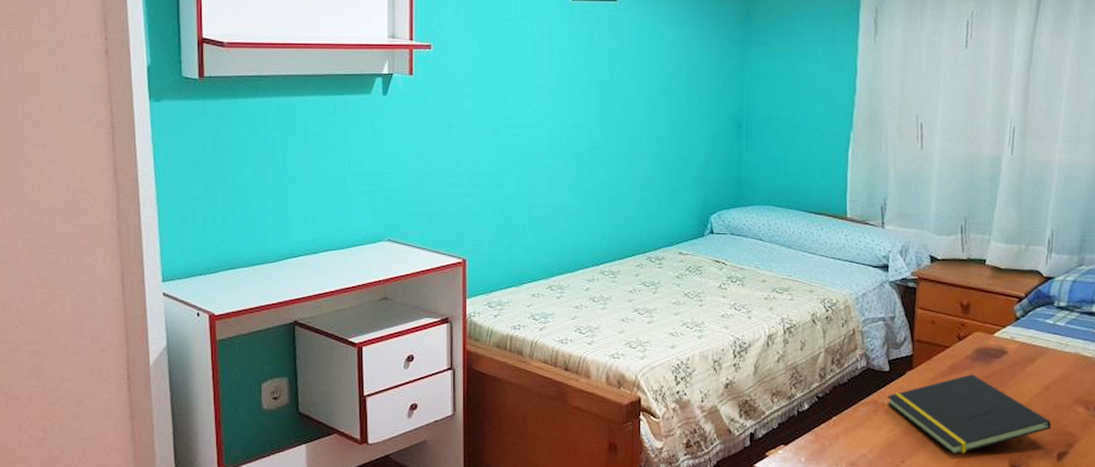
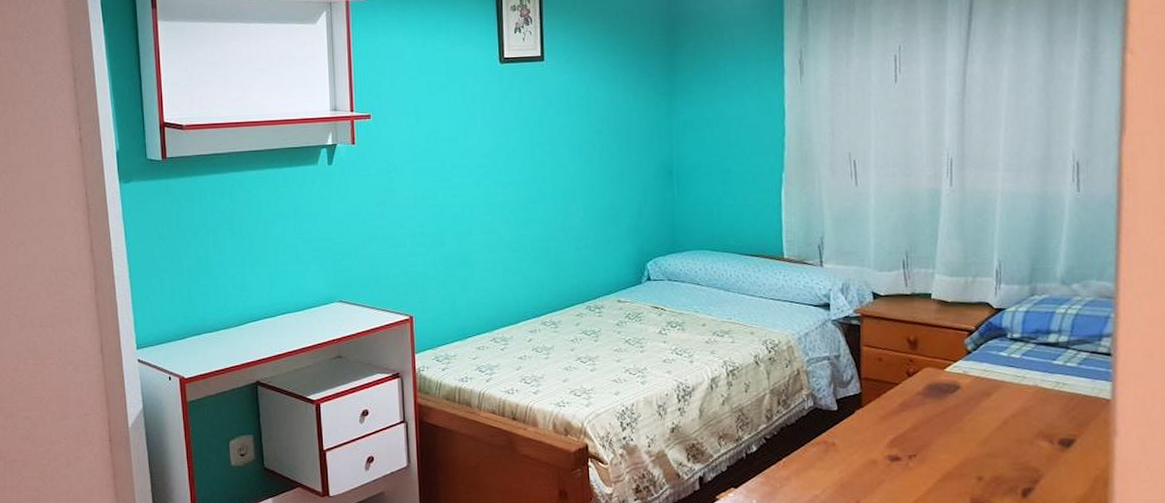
notepad: present [887,374,1051,455] -> none [837,411,1013,494]

